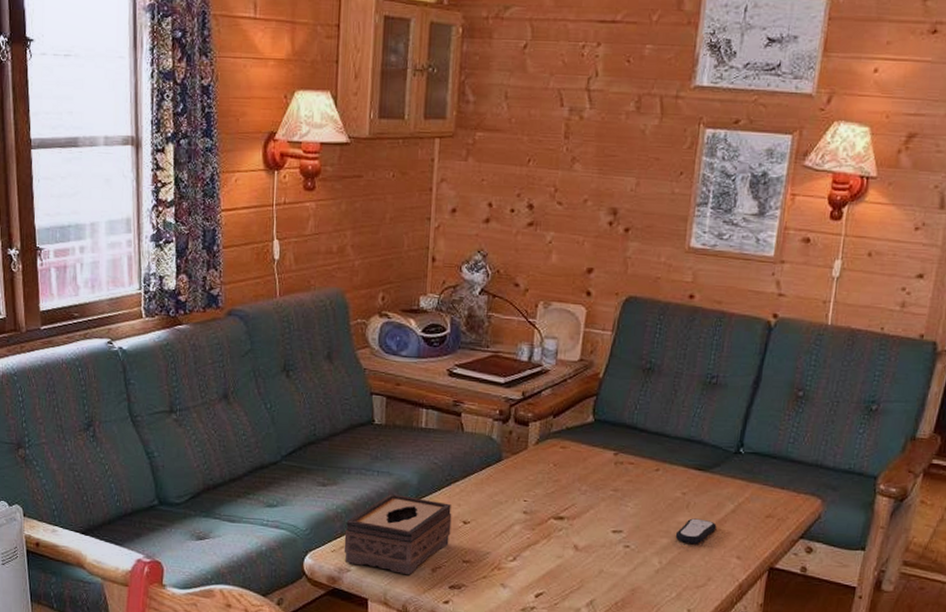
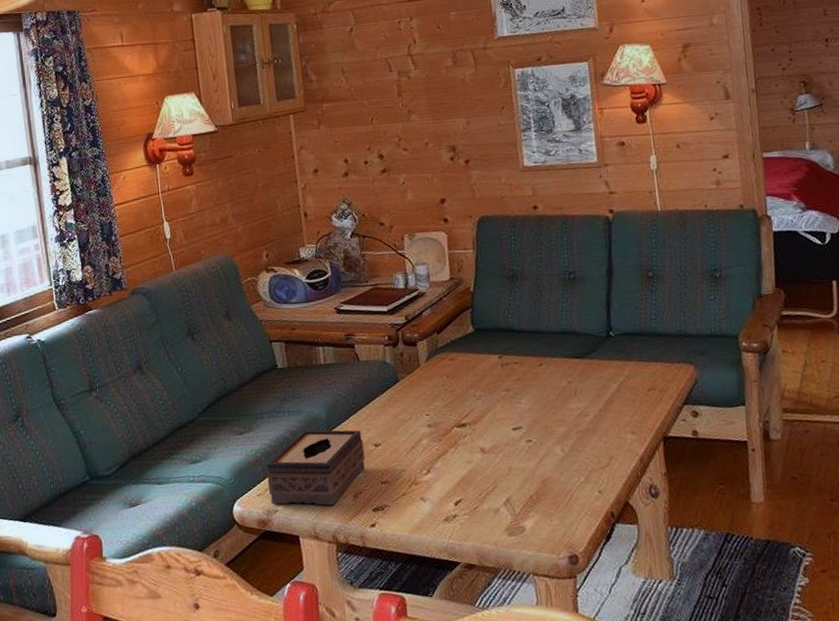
remote control: present [675,518,717,545] -> none [570,402,607,429]

